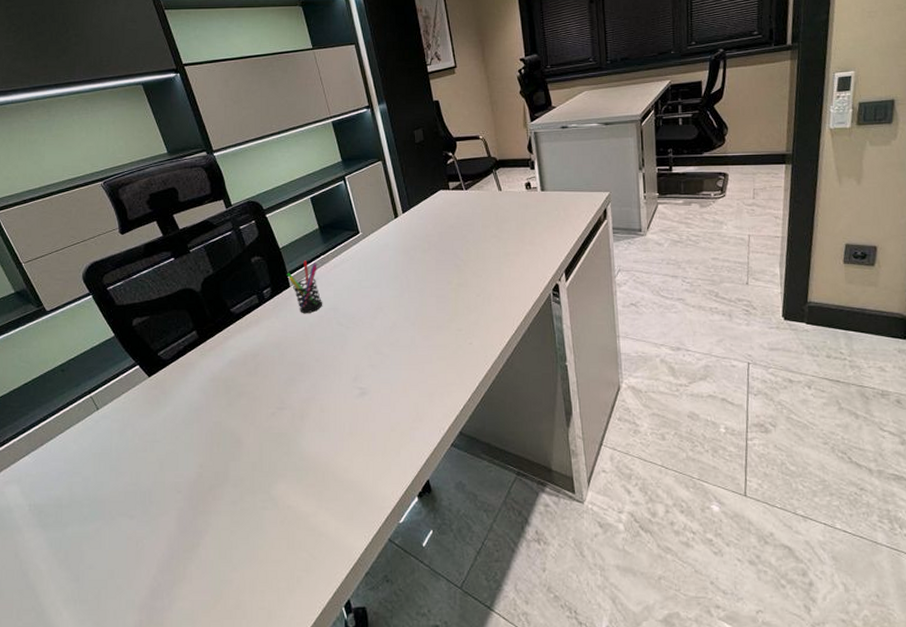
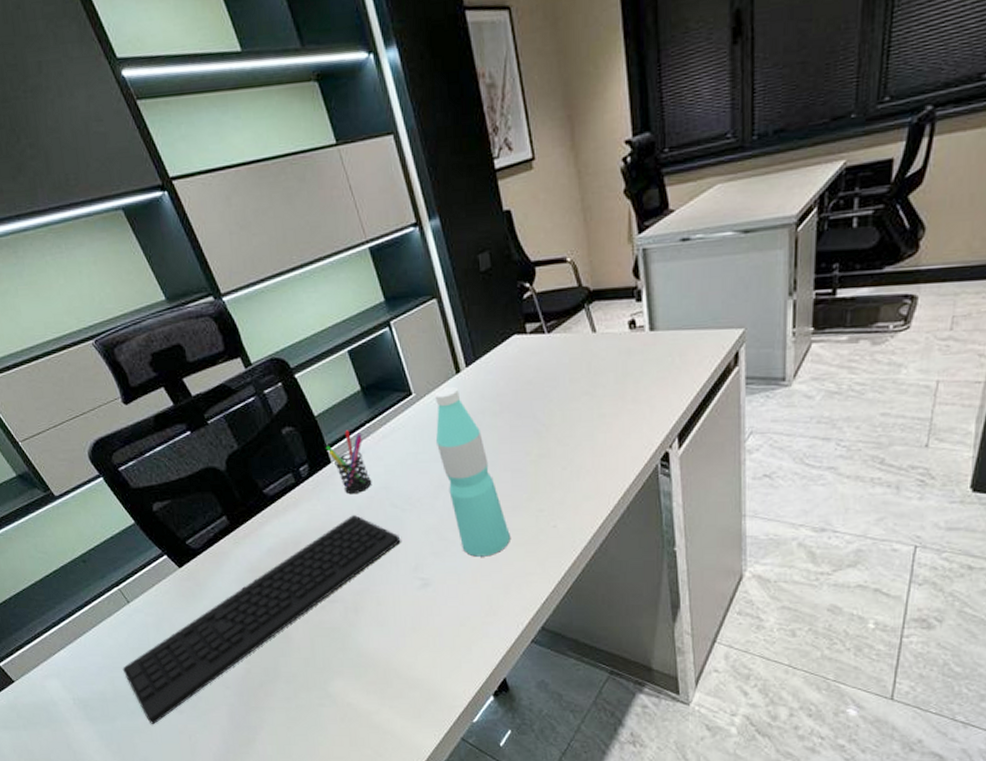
keyboard: none [82,332,344,530] -> present [122,515,401,724]
water bottle: none [377,228,435,369] -> present [434,386,510,557]

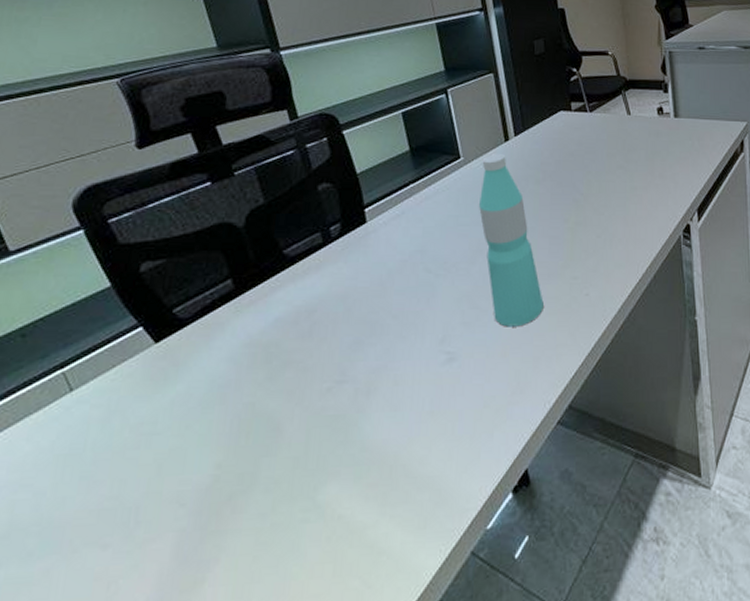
keyboard: present [122,515,401,724] -> none [33,280,430,570]
pen holder: present [325,430,372,493] -> none [362,189,408,256]

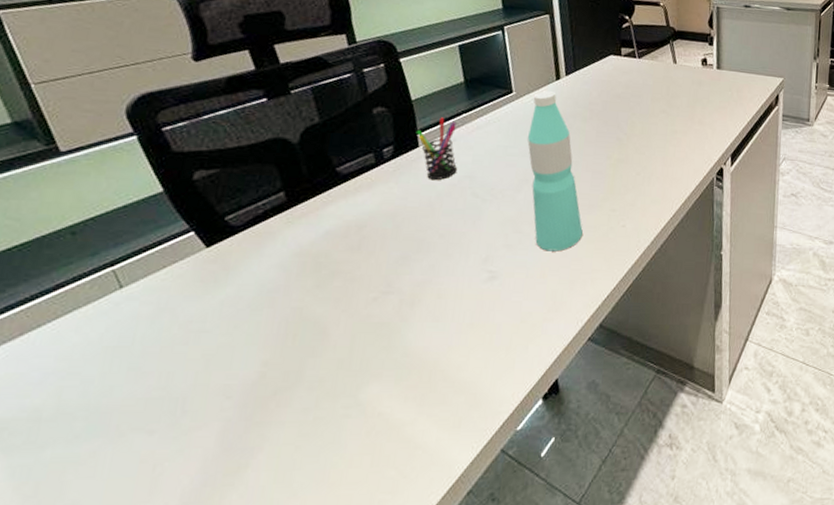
pen holder: none [362,189,408,256] -> present [415,117,458,180]

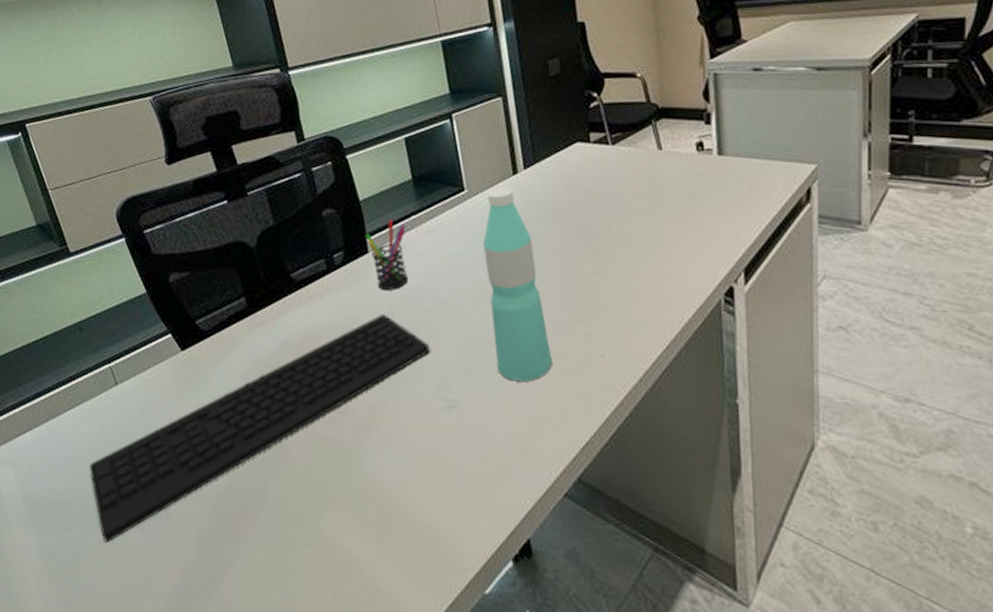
keyboard: none [80,202,476,452] -> present [89,314,431,543]

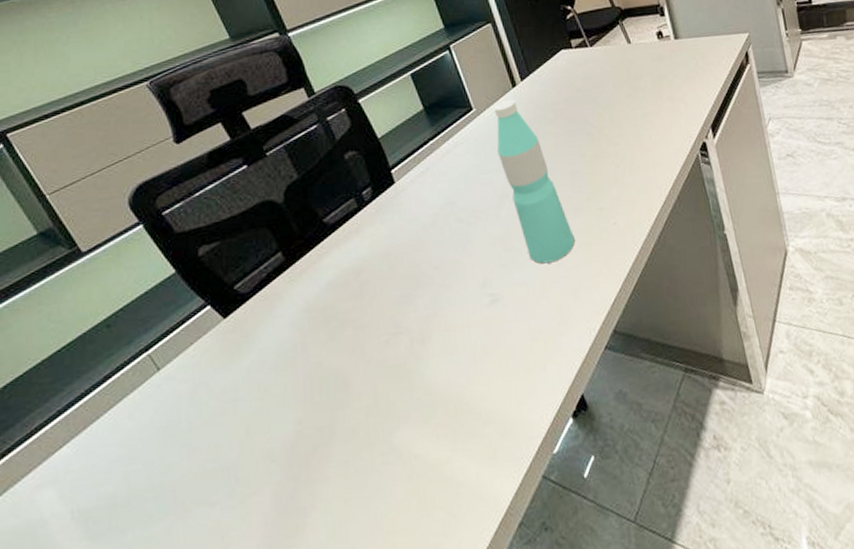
keyboard: present [89,314,431,543] -> none [142,234,468,529]
pen holder: present [365,219,409,290] -> none [389,149,437,213]

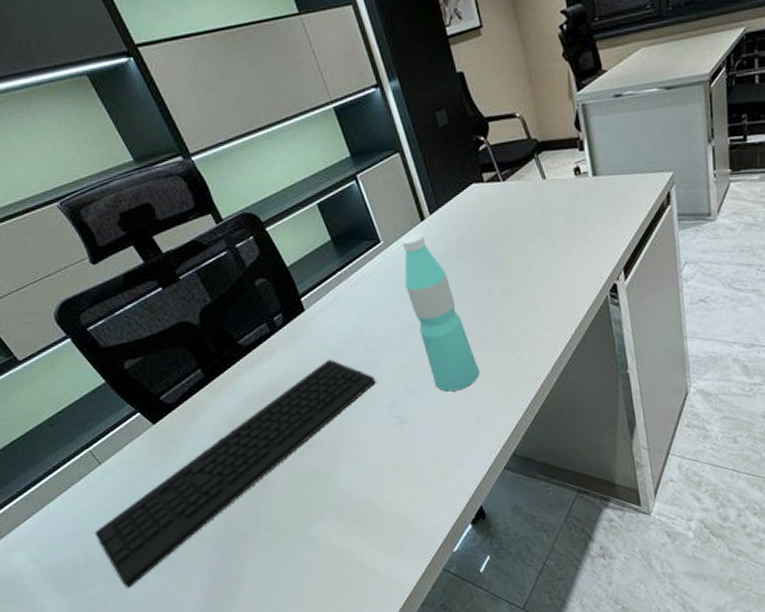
keyboard: none [142,234,468,529] -> present [94,360,376,588]

